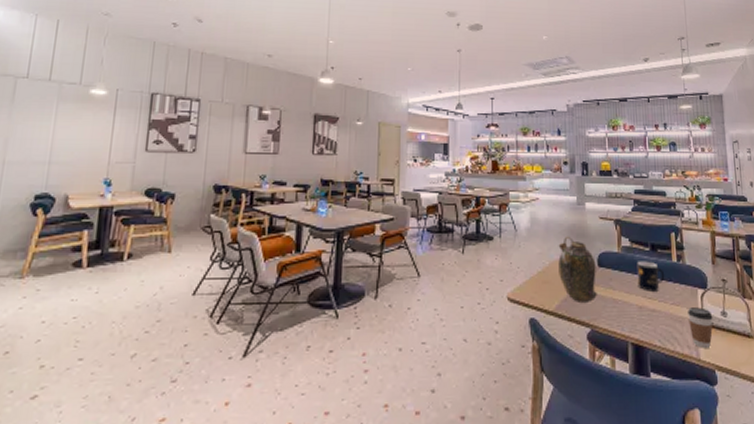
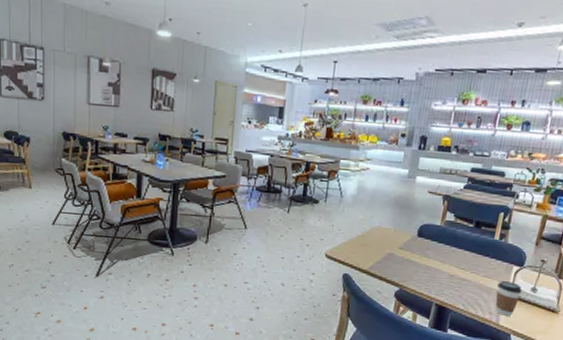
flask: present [558,236,597,304] -> none [377,206,416,267]
mug: present [637,261,665,291] -> none [453,235,484,264]

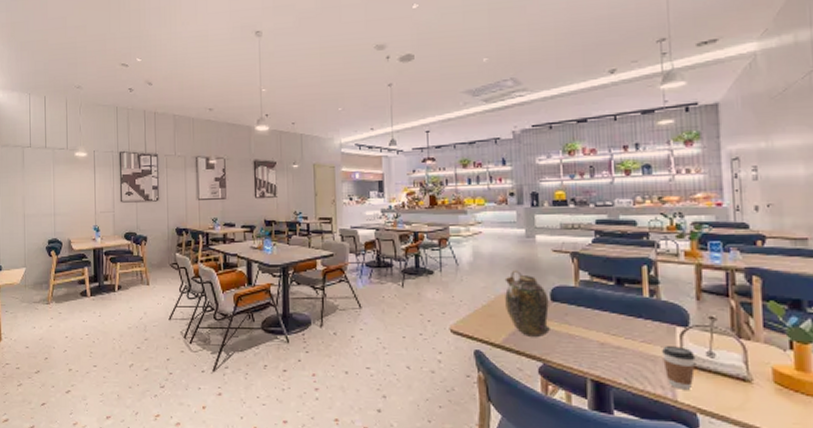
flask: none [377,206,416,267] -> present [504,269,550,338]

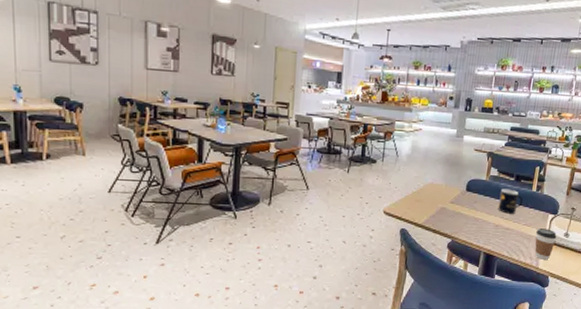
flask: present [504,269,550,338] -> none [430,163,465,220]
mug: none [598,296,634,328] -> present [498,188,524,214]

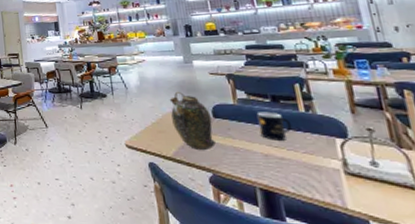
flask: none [430,163,465,220] -> present [169,91,216,151]
coffee cup: present [535,228,557,260] -> none [324,157,361,197]

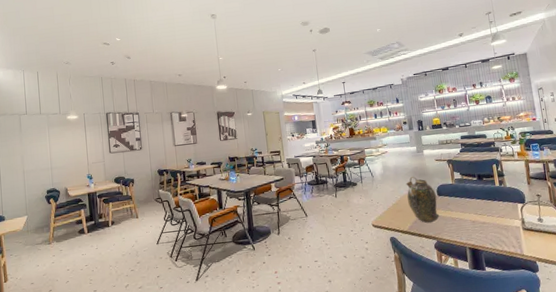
mug: present [256,111,293,140] -> none [467,187,491,210]

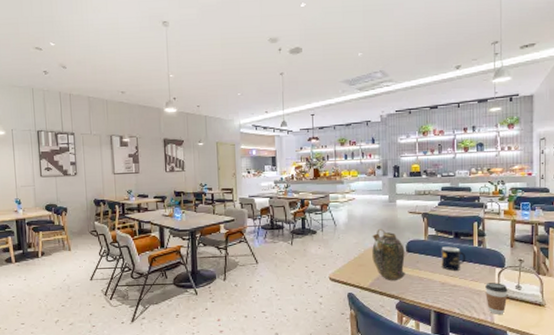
mug: none [467,187,491,210] -> present [441,246,466,271]
coffee cup: none [510,217,532,247] -> present [484,283,508,314]

